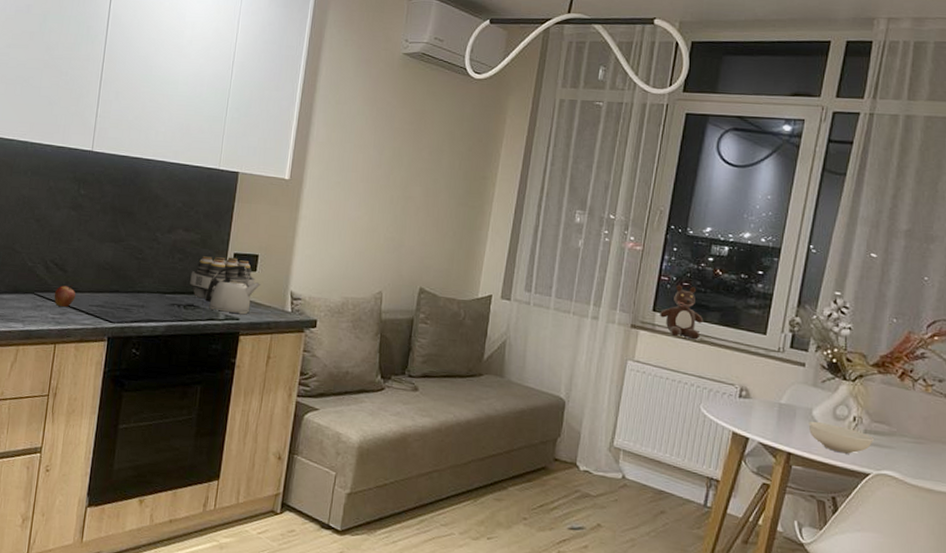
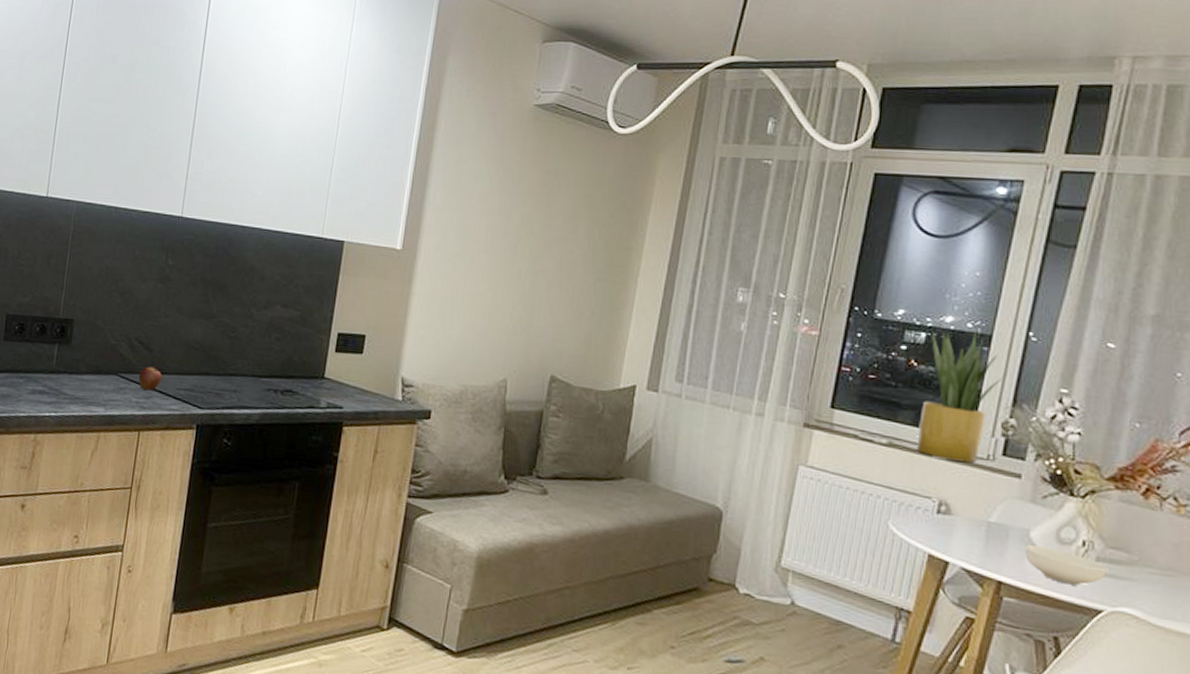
spice rack: present [190,256,255,299] -> none [288,335,362,384]
kettle: present [205,265,261,315] -> none [305,346,368,403]
stuffed animal: present [660,284,704,340] -> none [839,376,894,443]
planter: none [722,245,793,355] -> present [916,331,1007,464]

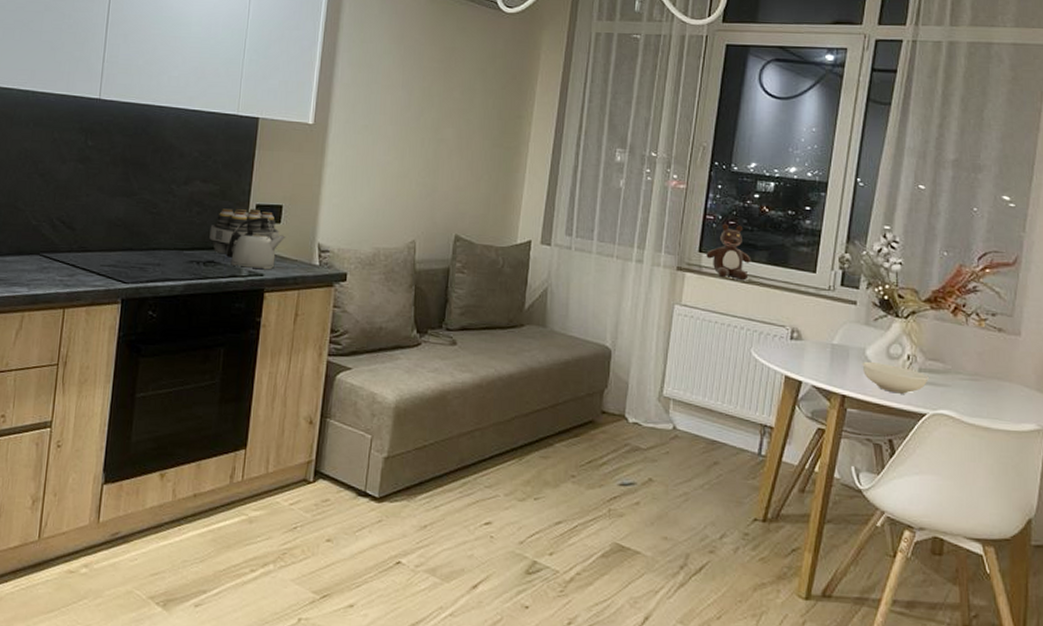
fruit: present [138,366,163,391] -> none [61,244,86,269]
spice rack: none [288,335,362,384] -> present [209,208,280,255]
kettle: none [305,346,368,403] -> present [226,217,286,270]
stuffed animal: none [839,376,894,443] -> present [706,223,752,281]
planter: present [916,331,1007,464] -> none [771,179,841,294]

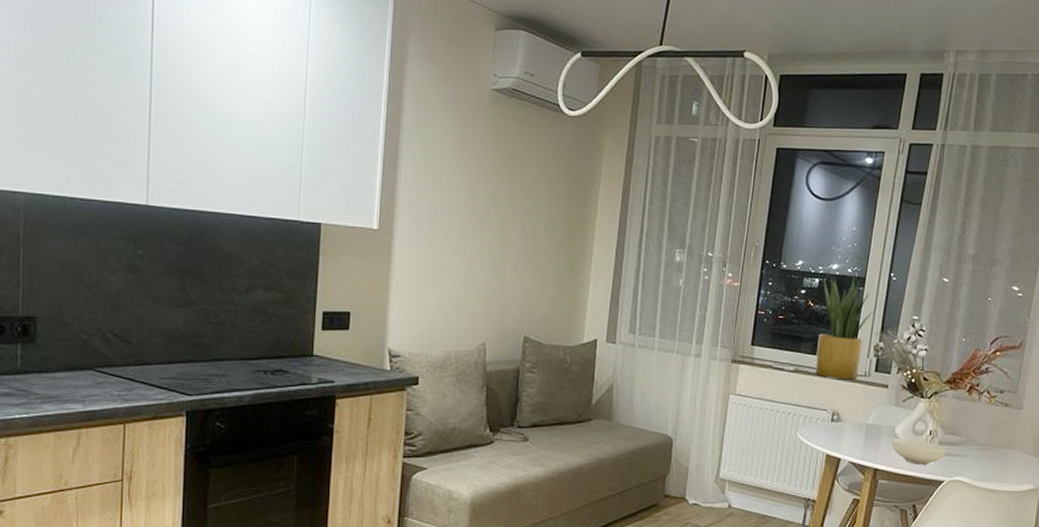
spice rack: present [209,208,280,255] -> none [276,316,349,363]
kettle: present [226,217,286,270] -> none [294,324,355,377]
stuffed animal: present [706,223,752,281] -> none [758,317,798,370]
planter: none [771,179,841,294] -> present [815,275,877,380]

